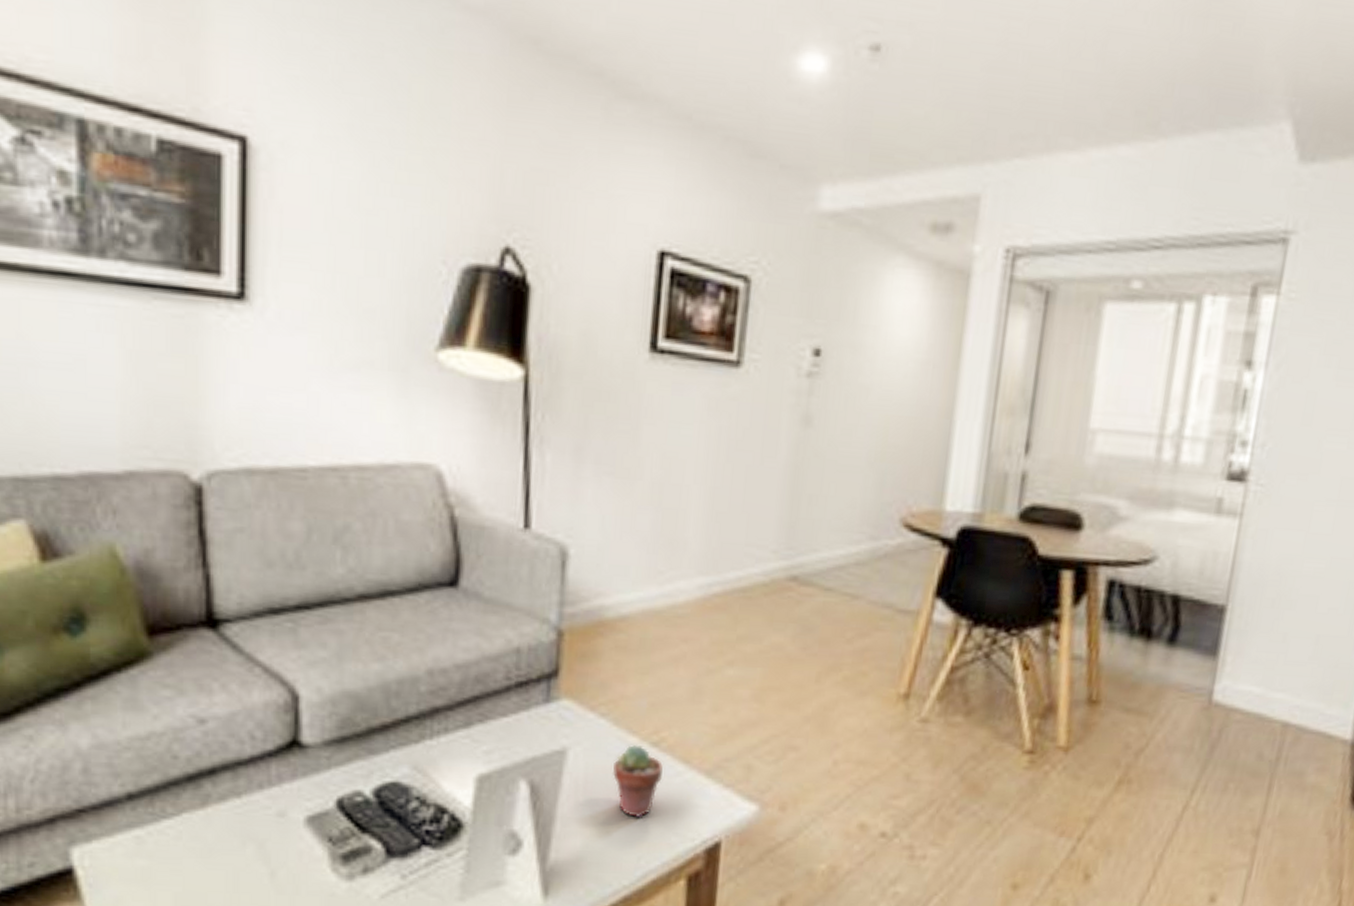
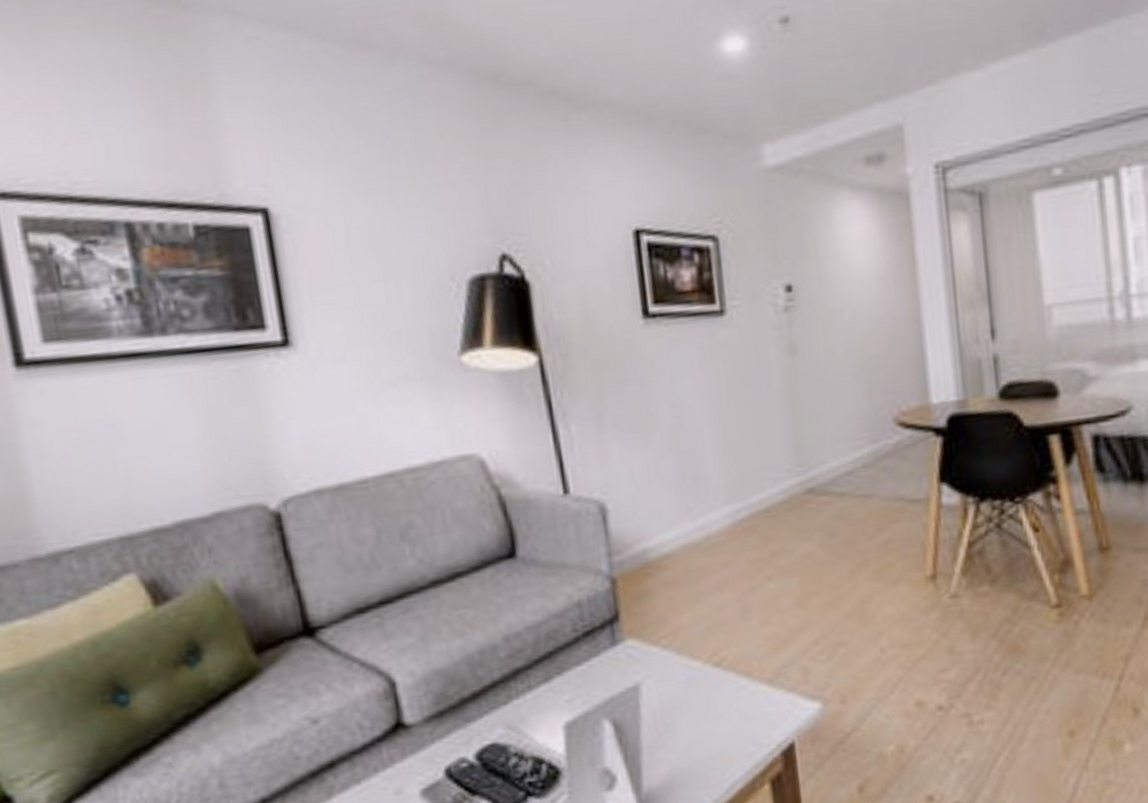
potted succulent: present [613,744,663,818] -> none [683,667,729,735]

